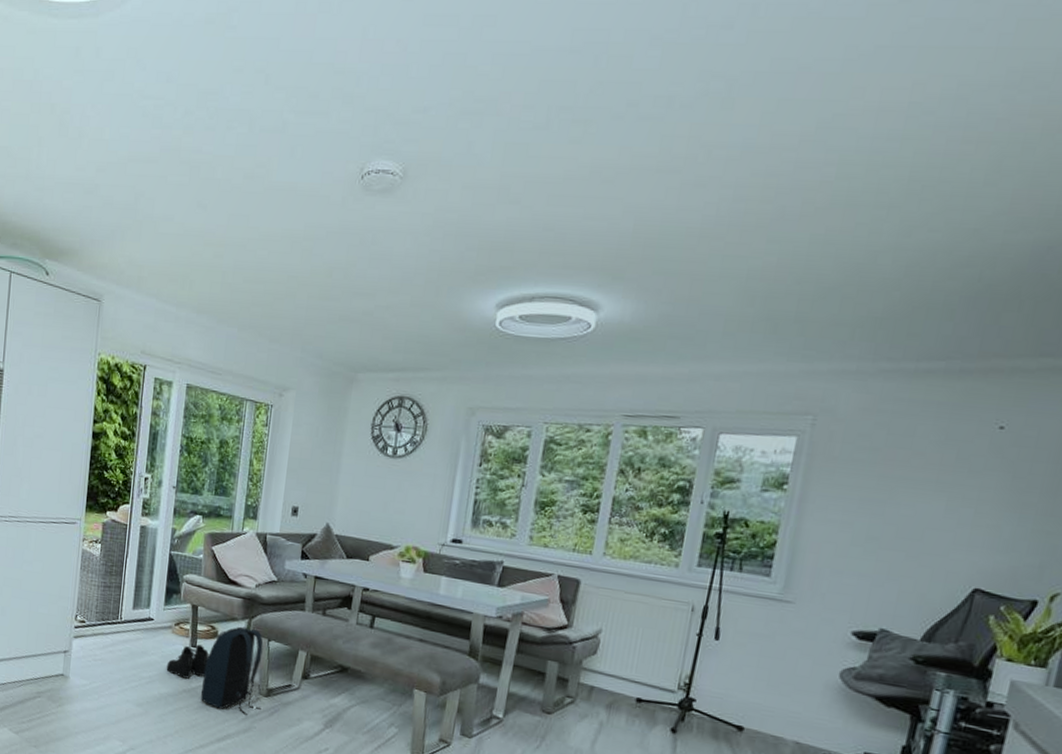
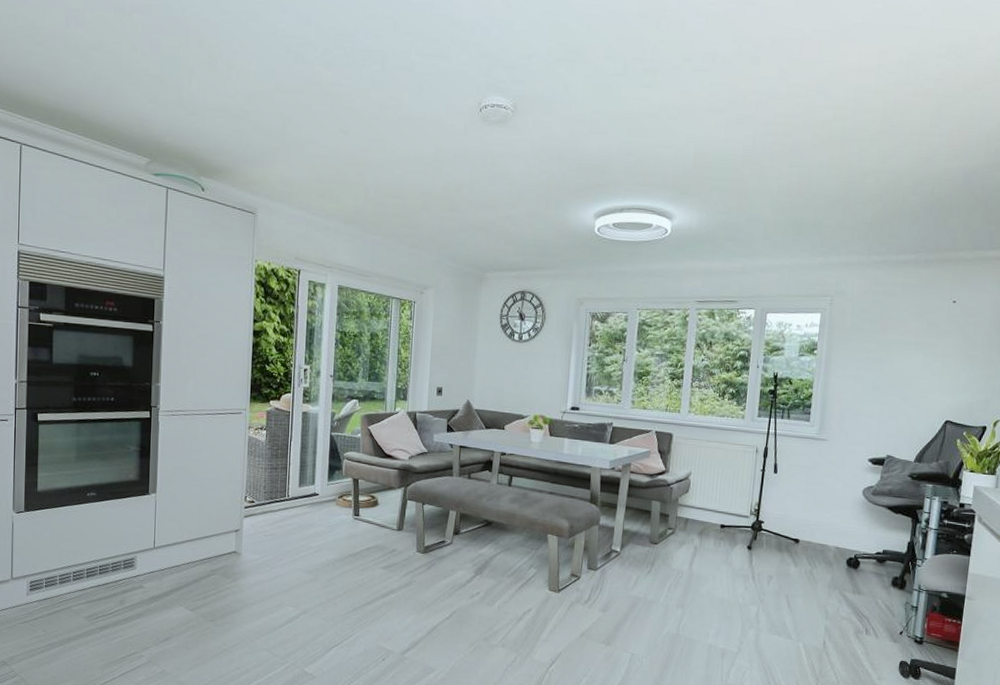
boots: present [166,644,209,679] -> none [332,513,370,544]
backpack: present [200,626,264,715] -> none [365,494,420,571]

